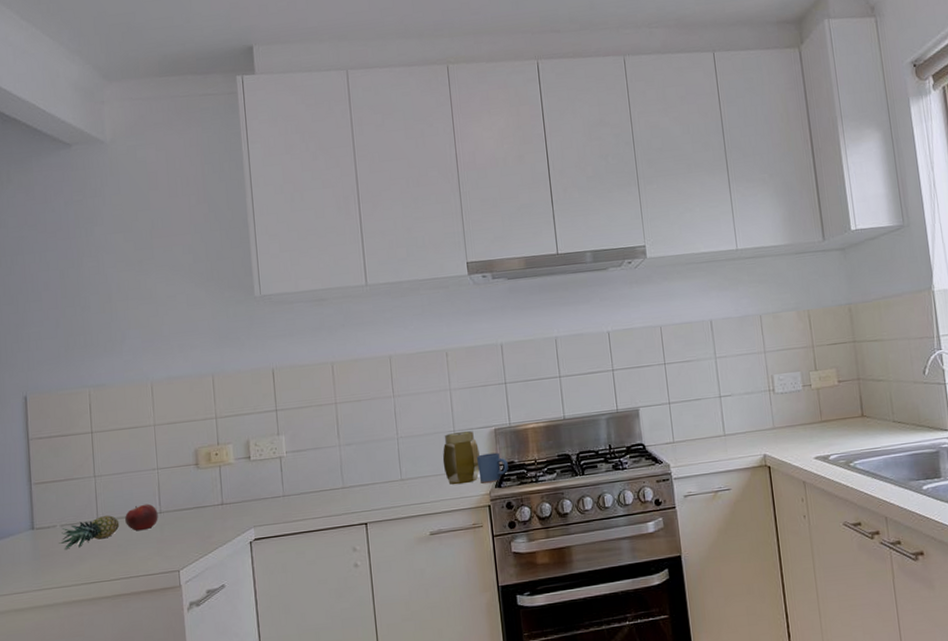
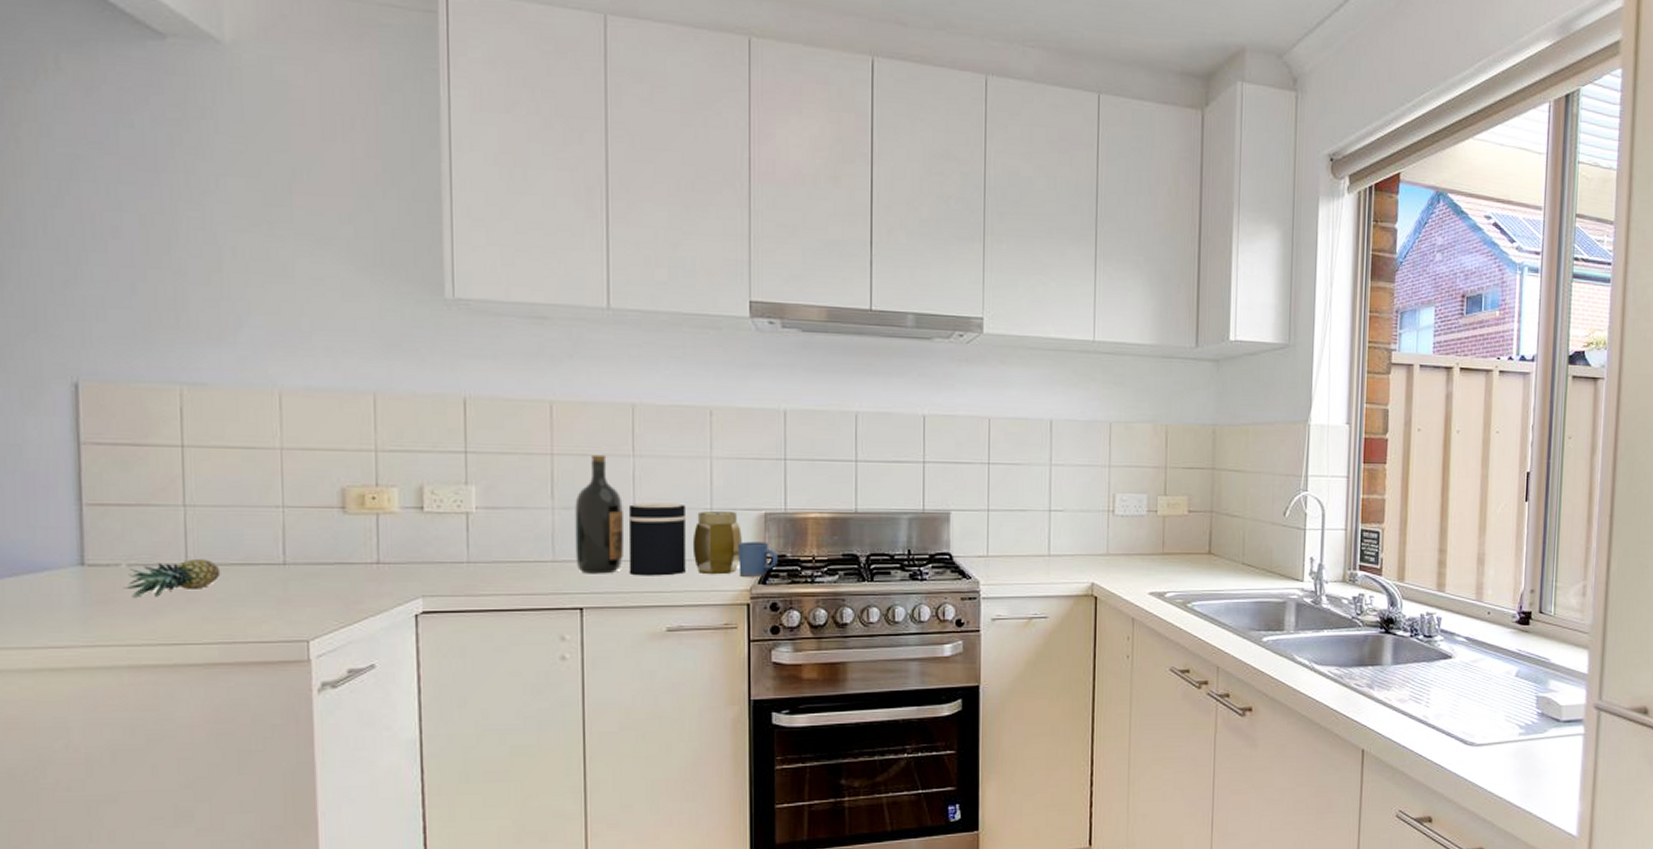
fruit: present [125,503,158,531] -> none [230,550,281,585]
wine bottle: none [355,398,393,495] -> present [575,454,623,574]
cylinder: none [393,429,440,492] -> present [628,503,686,576]

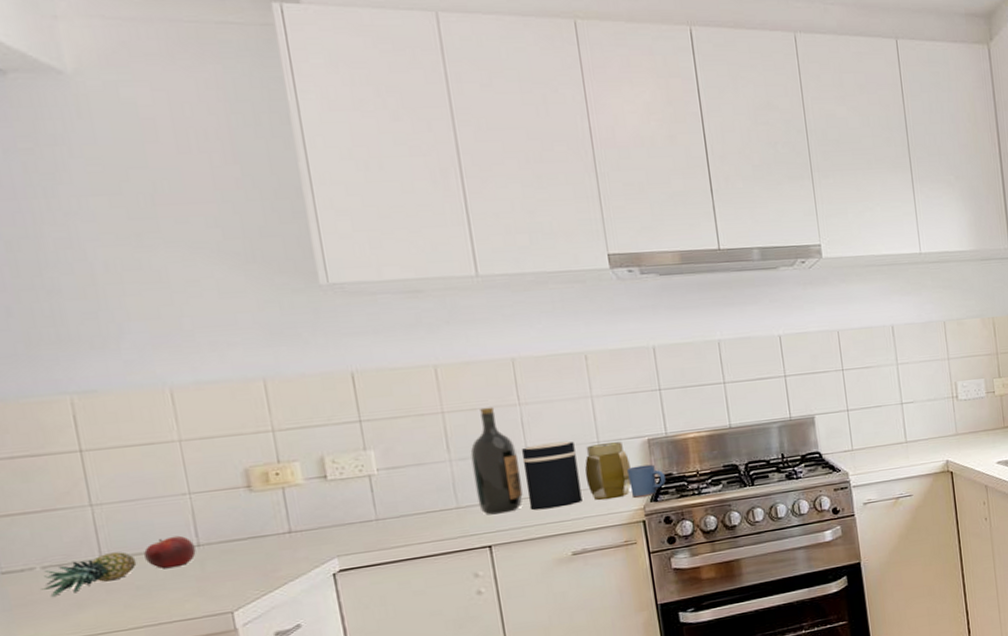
fruit: none [230,550,281,585] -> present [144,535,196,569]

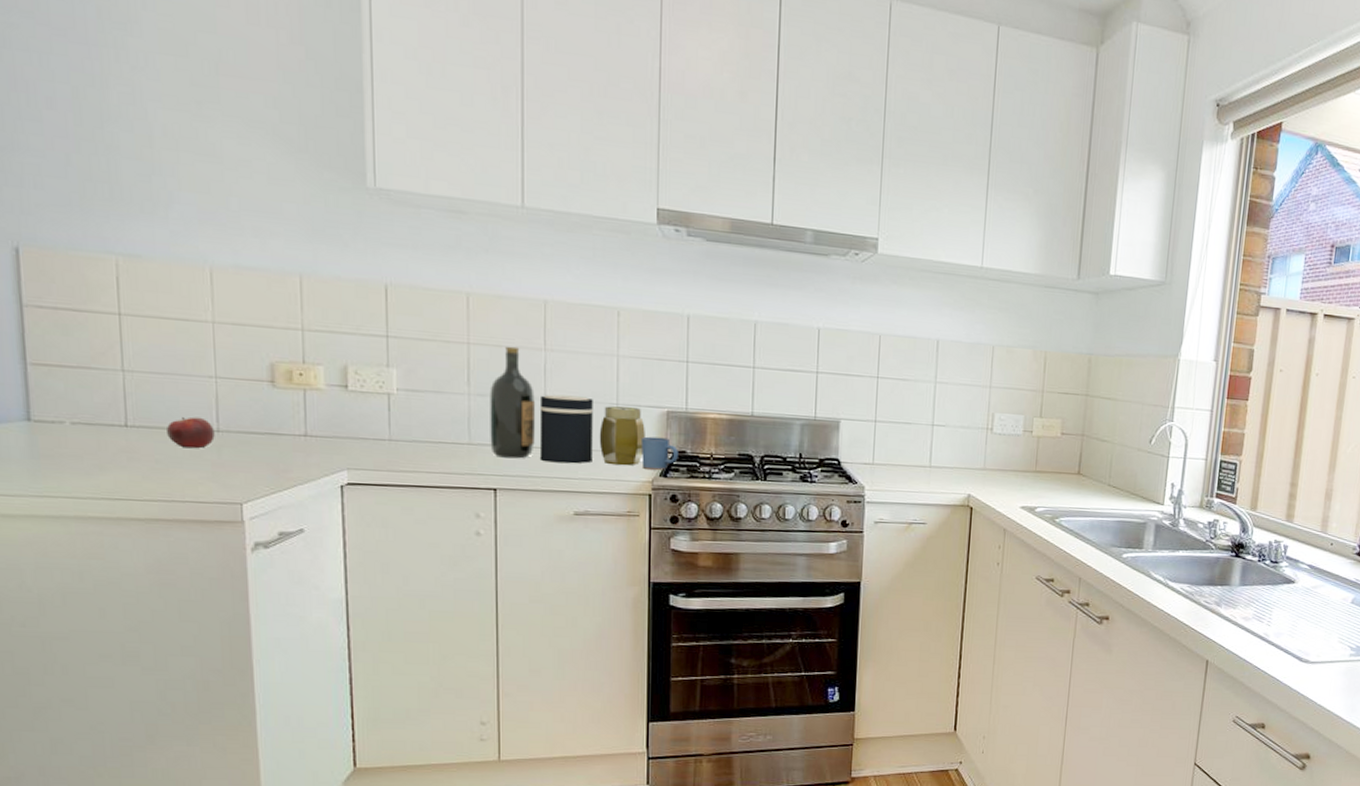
fruit: present [41,552,137,597] -> none [68,421,159,455]

